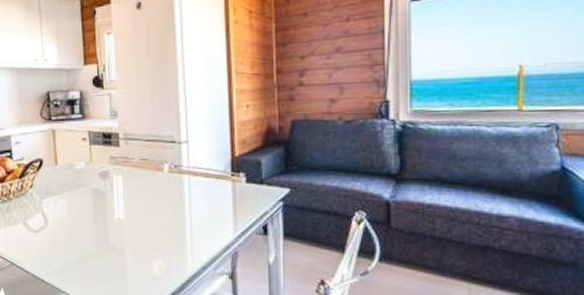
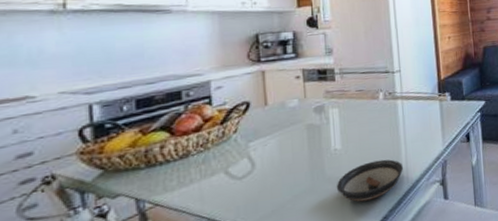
saucer: none [119,238,187,278] -> present [336,159,403,202]

